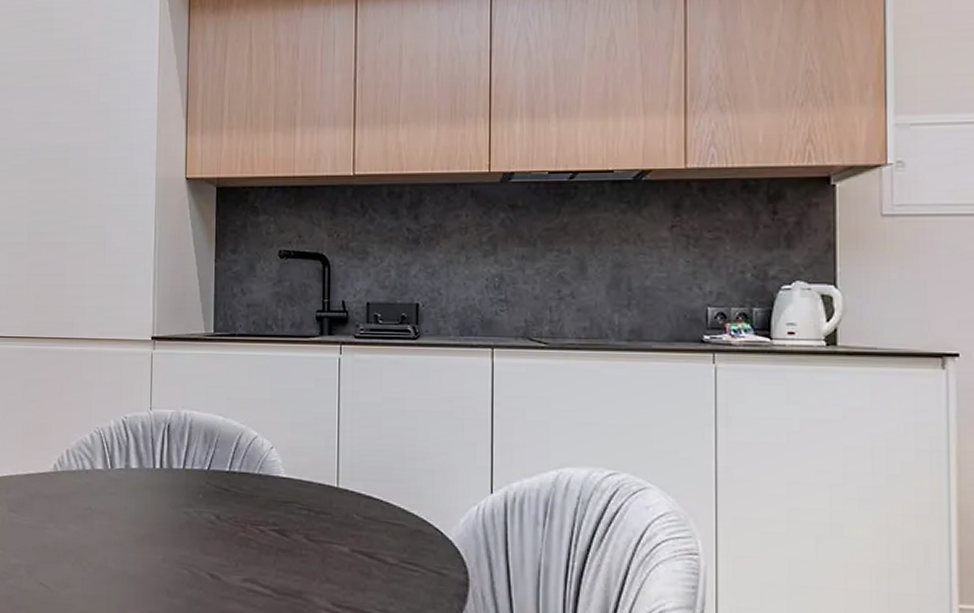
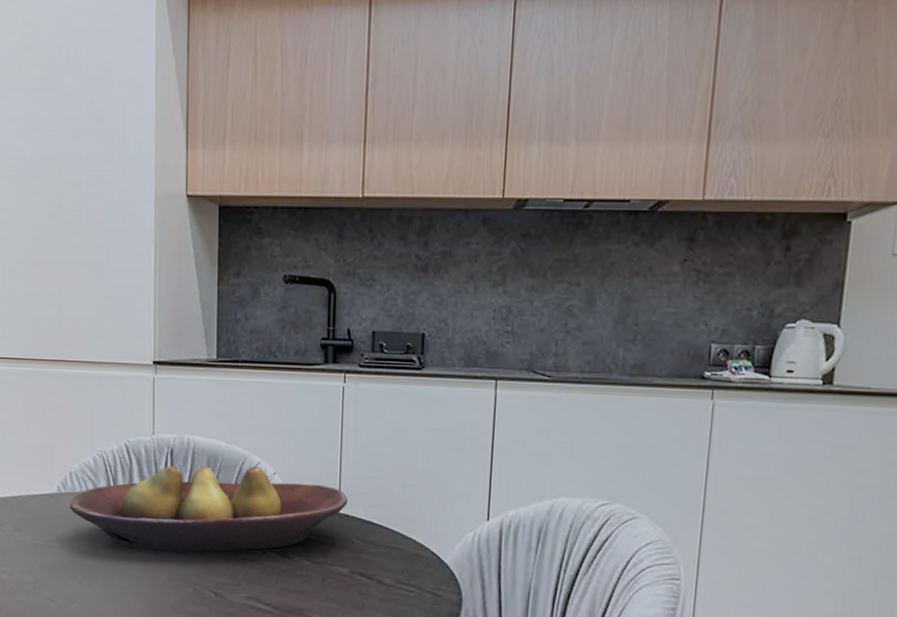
fruit bowl: none [66,440,347,532] -> present [70,466,348,553]

